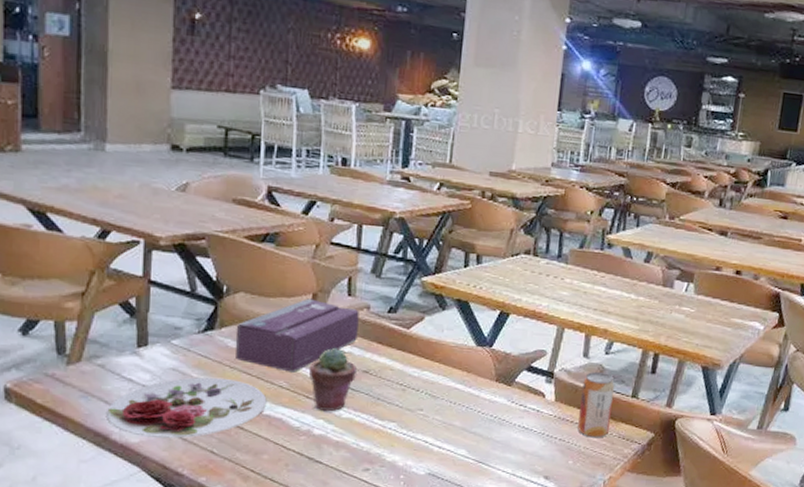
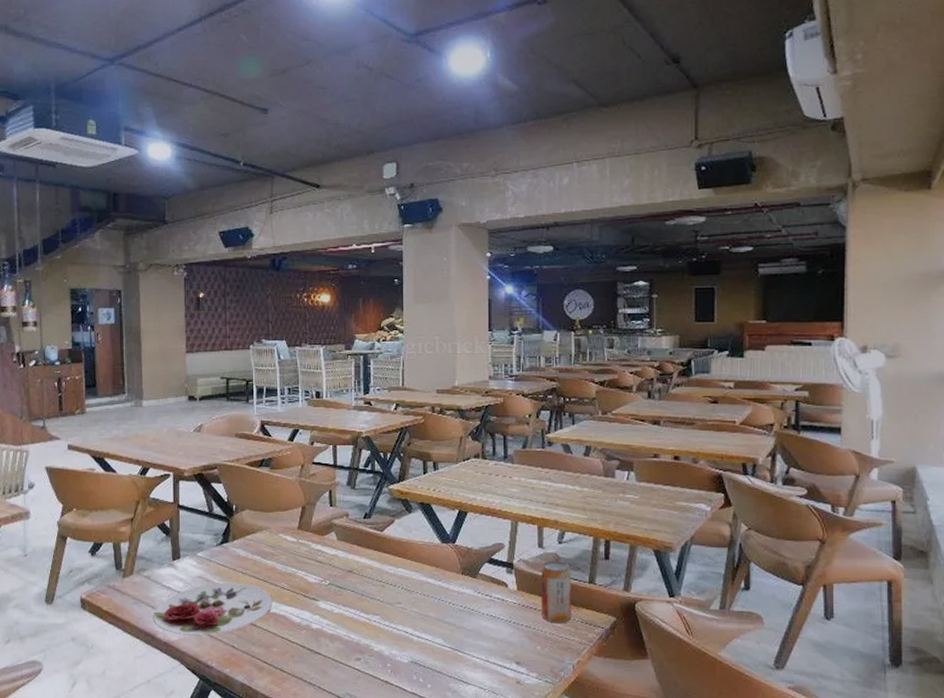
tissue box: present [235,298,359,372] -> none [245,511,341,575]
potted succulent: present [309,347,357,412] -> none [305,551,342,608]

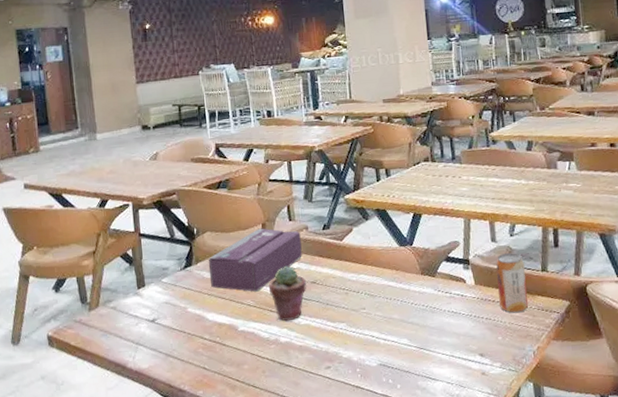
plate: present [153,582,273,636] -> none [122,304,240,362]
tissue box: none [245,511,341,575] -> present [208,228,302,292]
potted succulent: none [305,551,342,608] -> present [269,265,307,322]

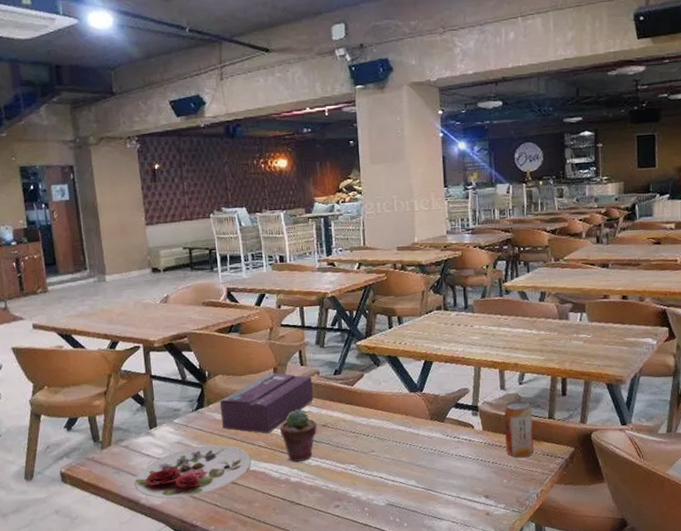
plate: none [122,304,240,362] -> present [135,445,252,499]

